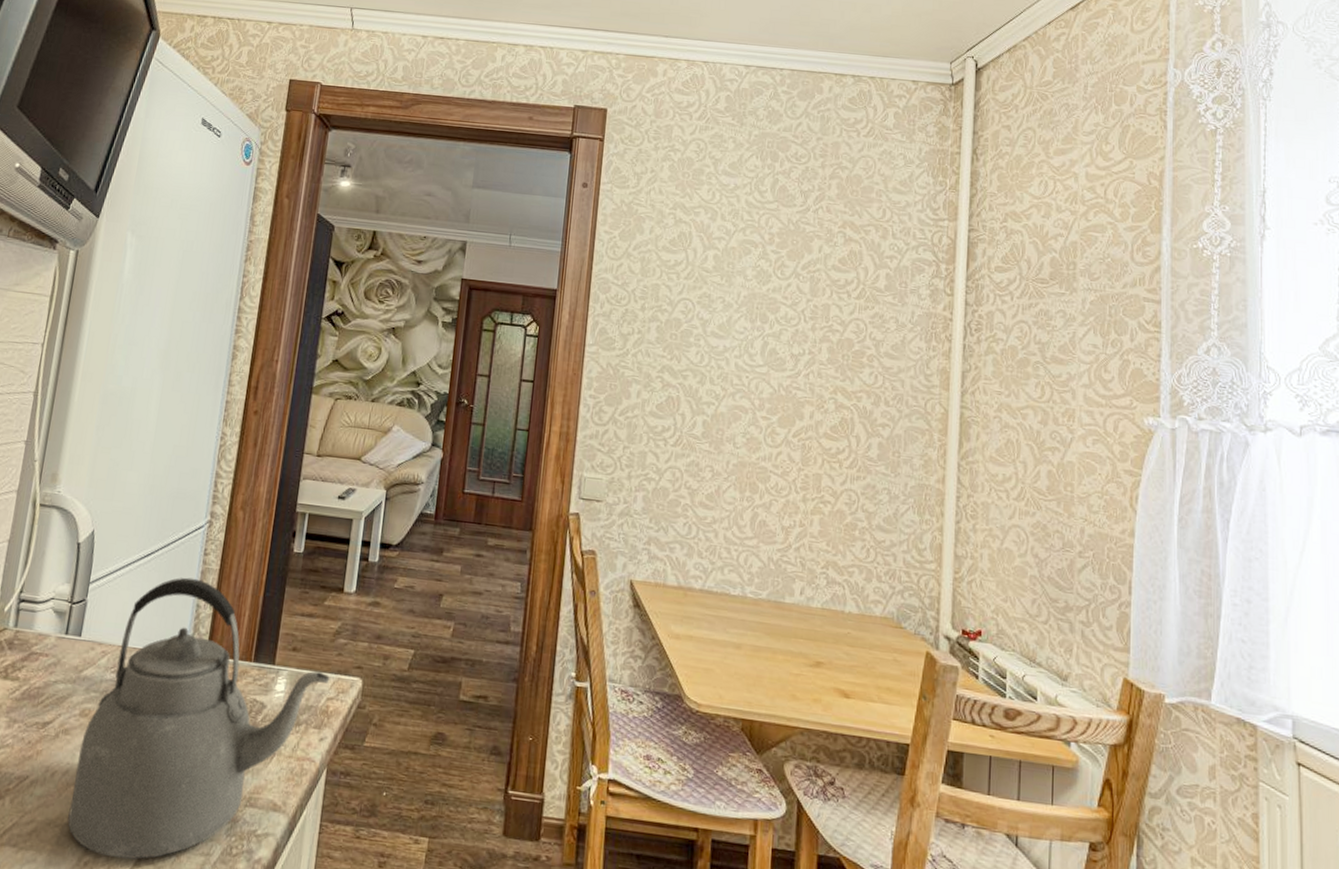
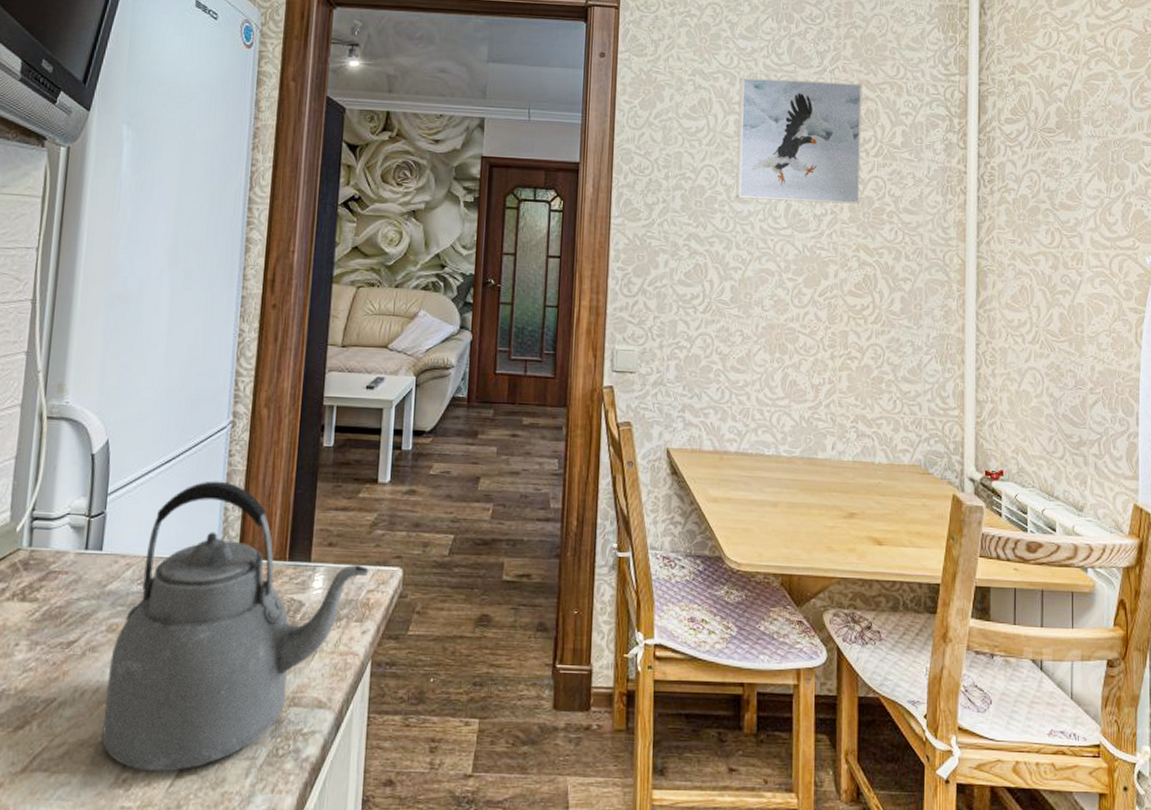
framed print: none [712,213,846,346] -> present [736,77,862,204]

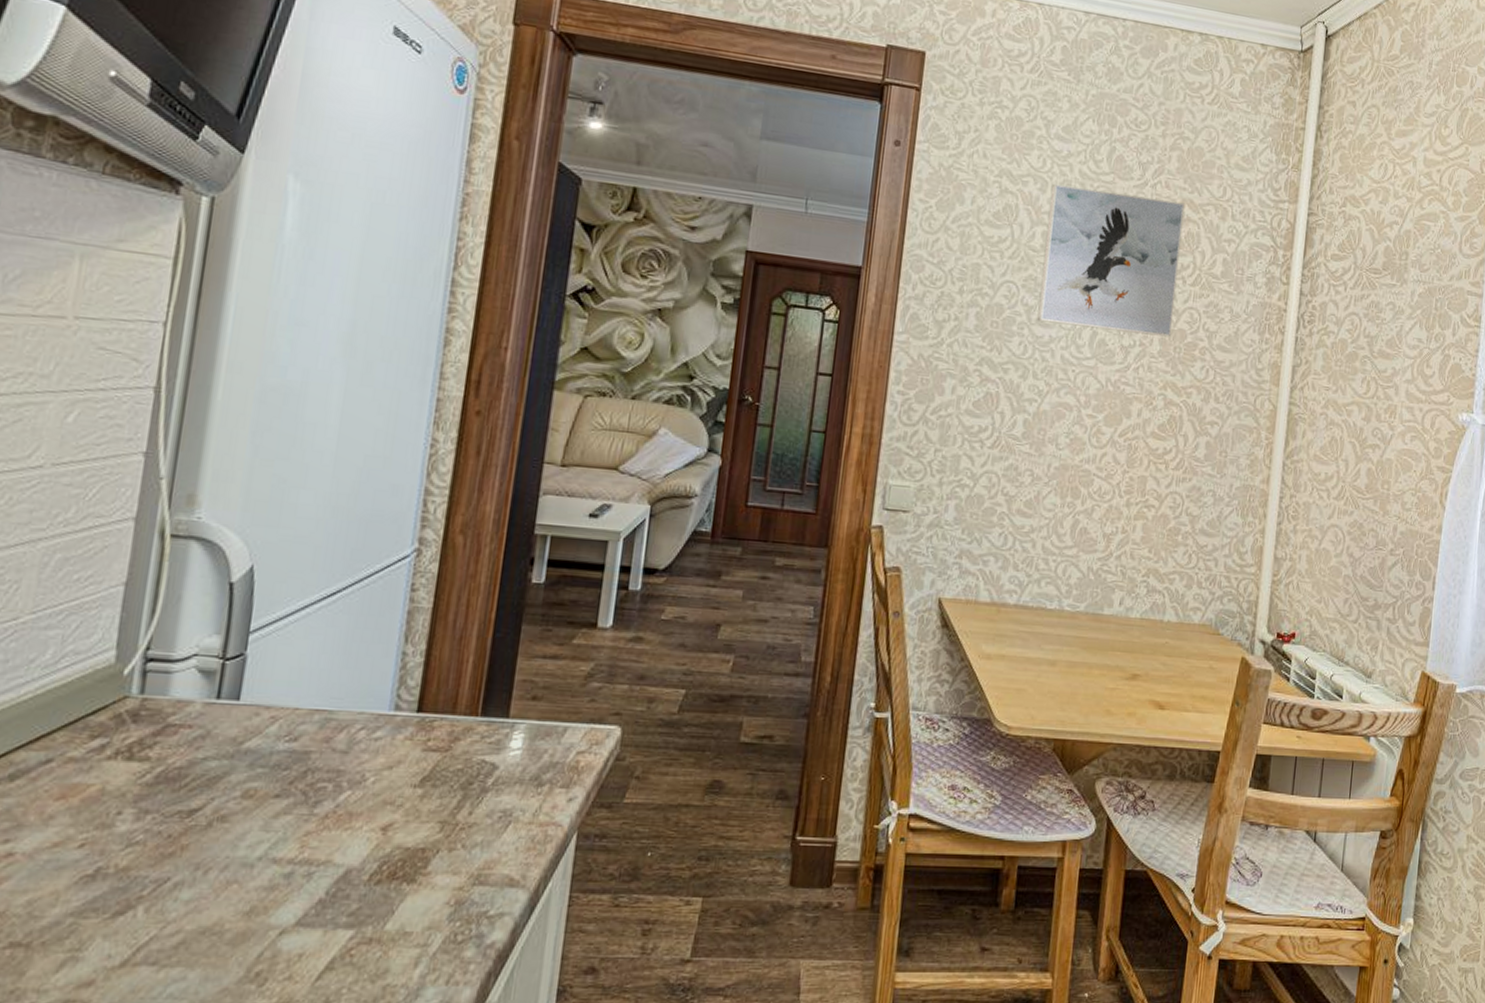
kettle: present [101,481,369,772] -> none [229,619,581,963]

